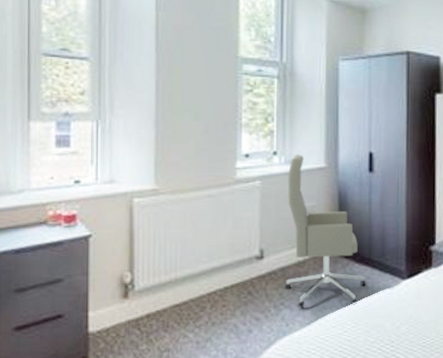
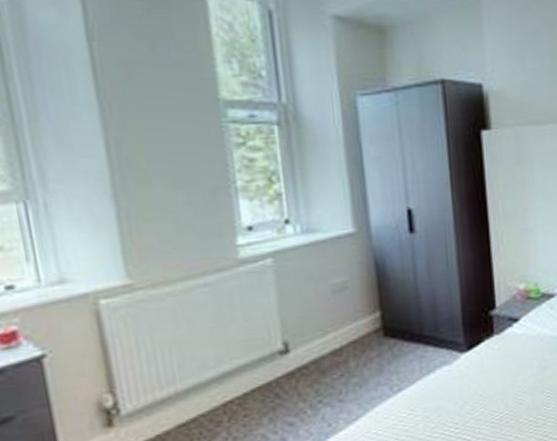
office chair: present [285,154,367,307] -> none [307,219,421,403]

